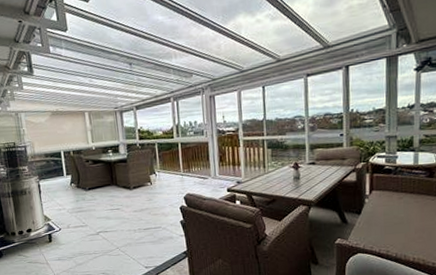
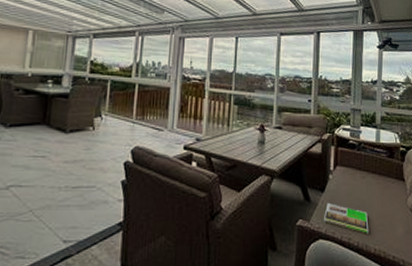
magazine: none [361,222,408,246] -> present [323,202,369,234]

